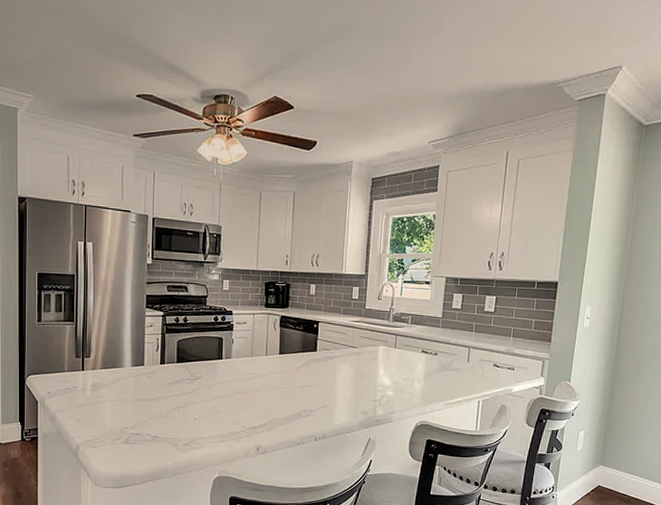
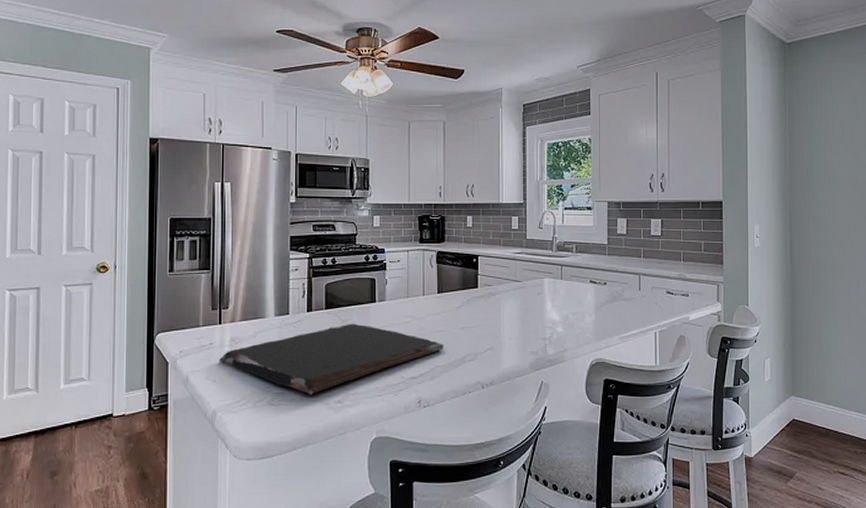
cutting board: none [81,377,283,437] -> present [218,323,444,395]

